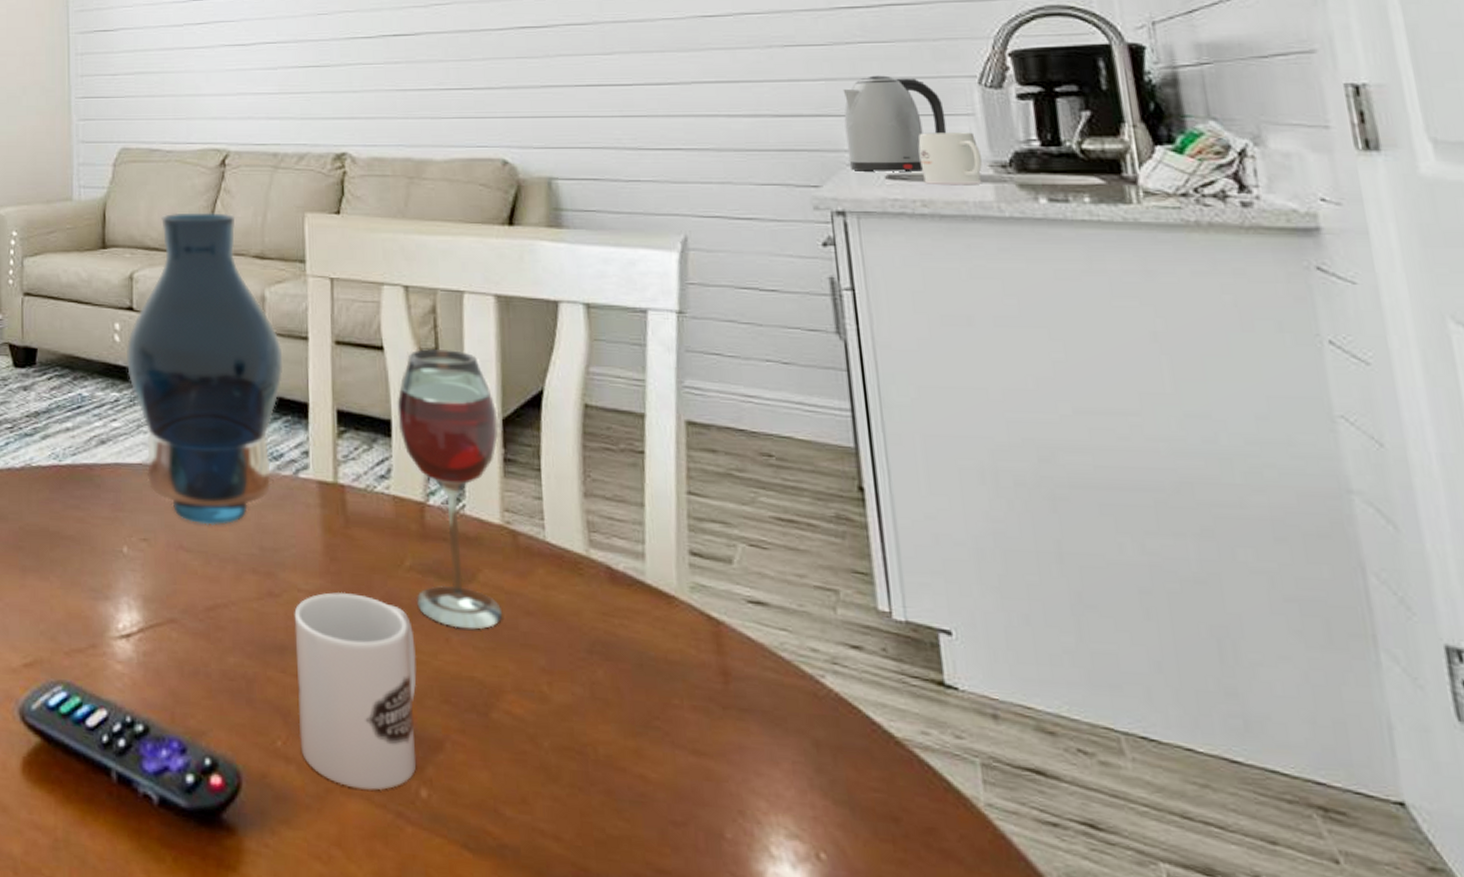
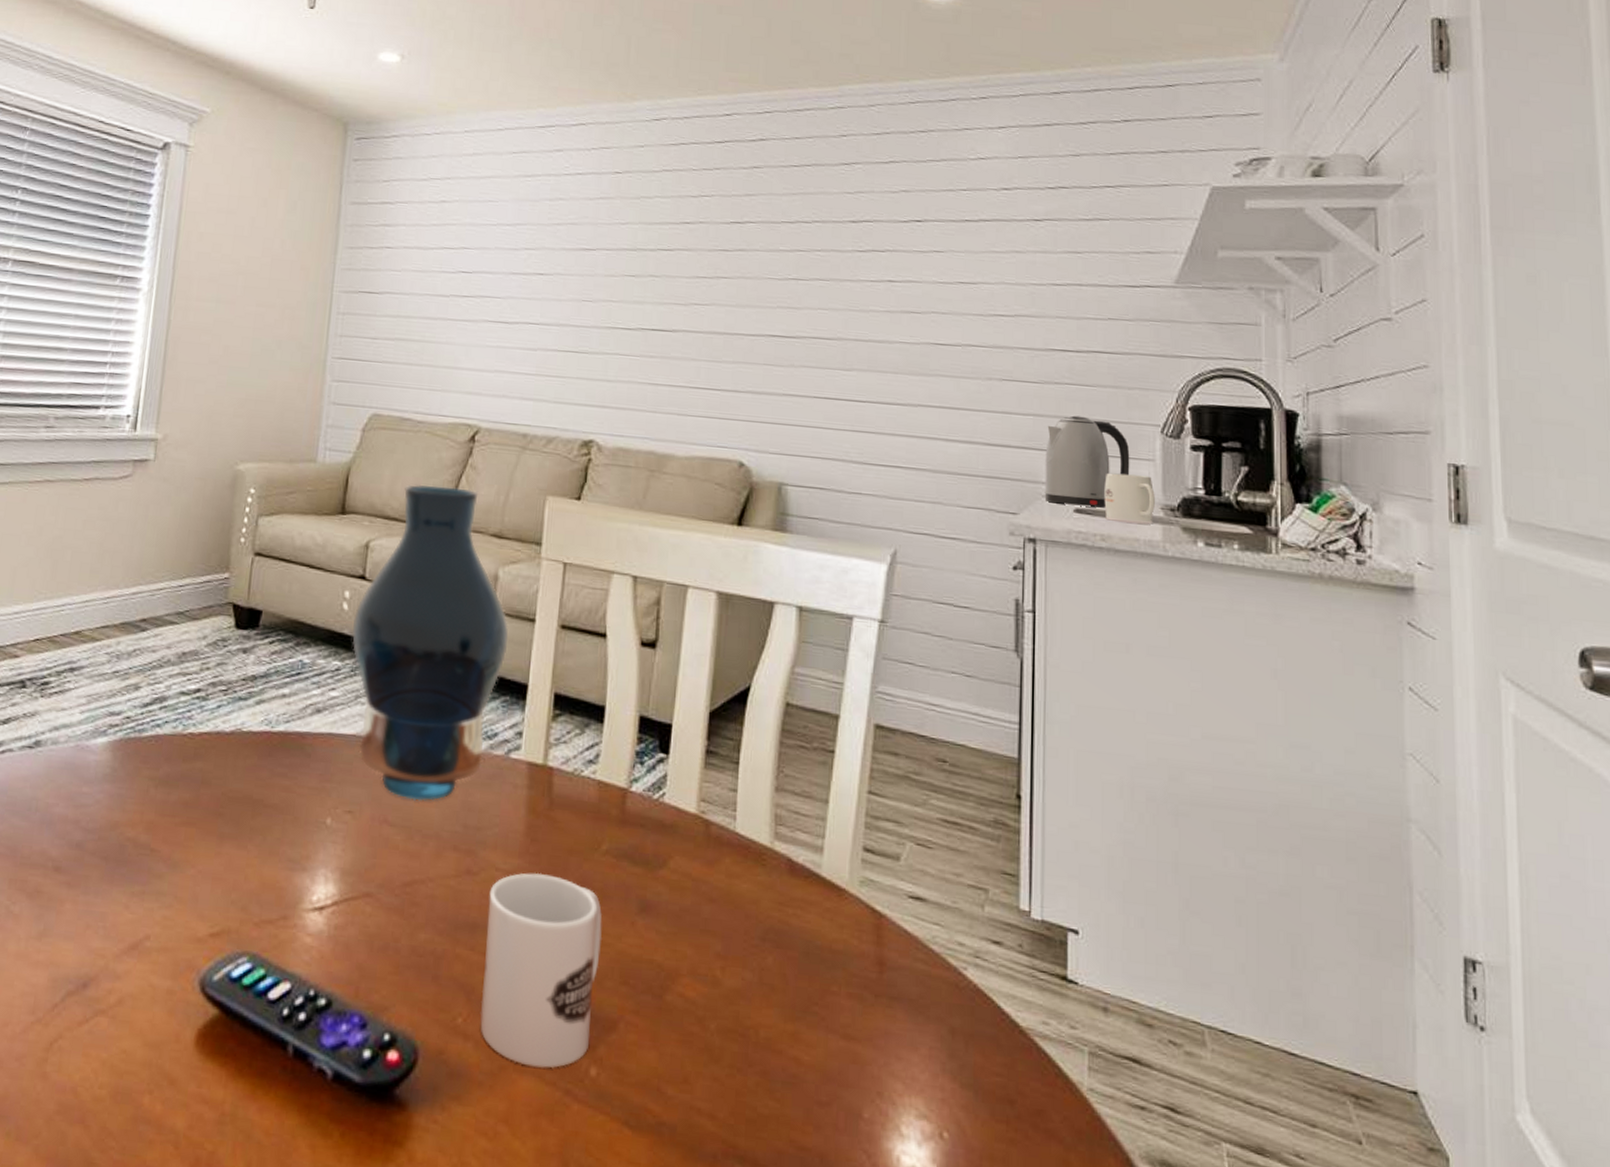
wineglass: present [397,348,503,629] -> none [609,638,706,914]

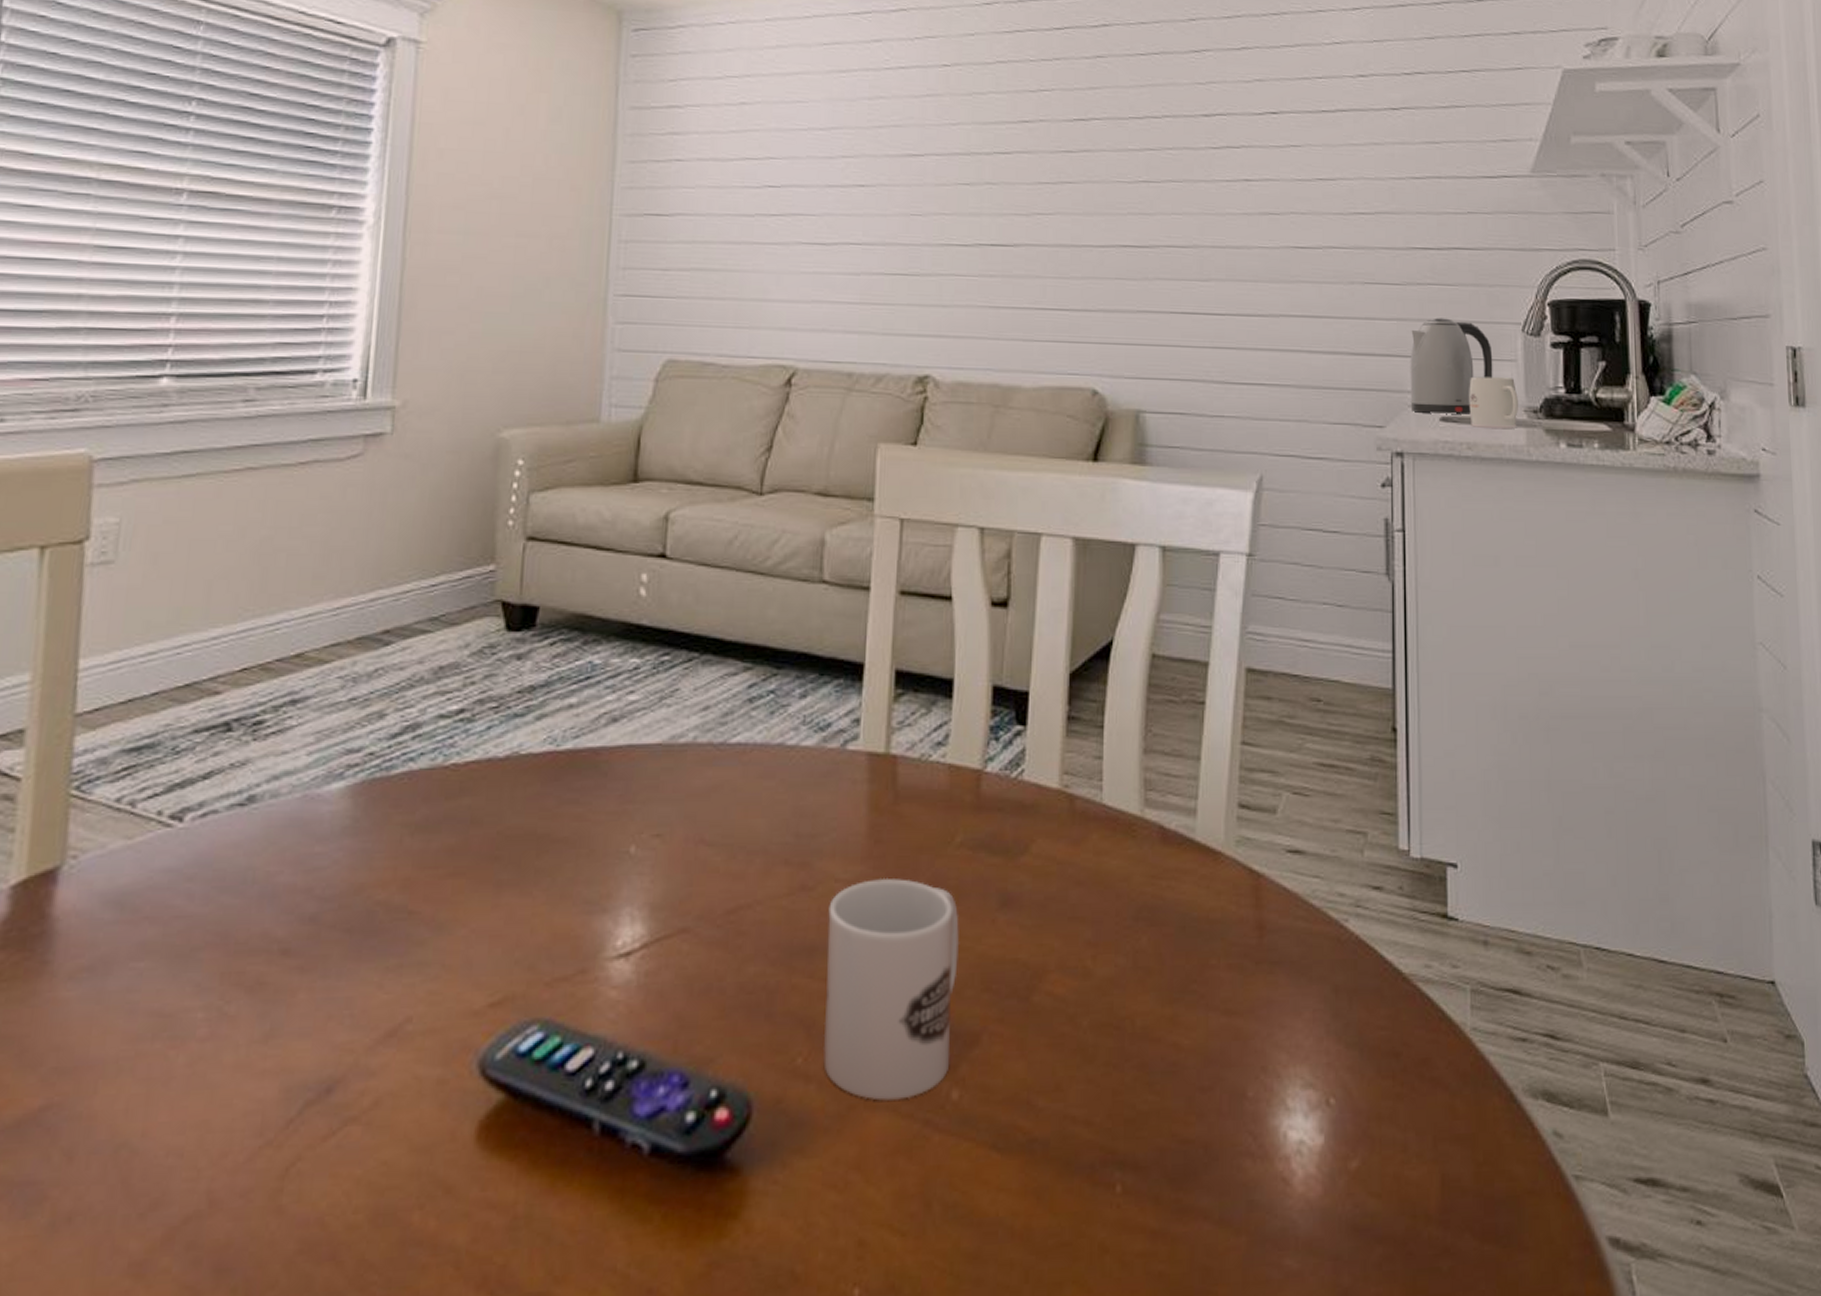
vase: present [351,484,509,801] -> none [652,440,840,813]

